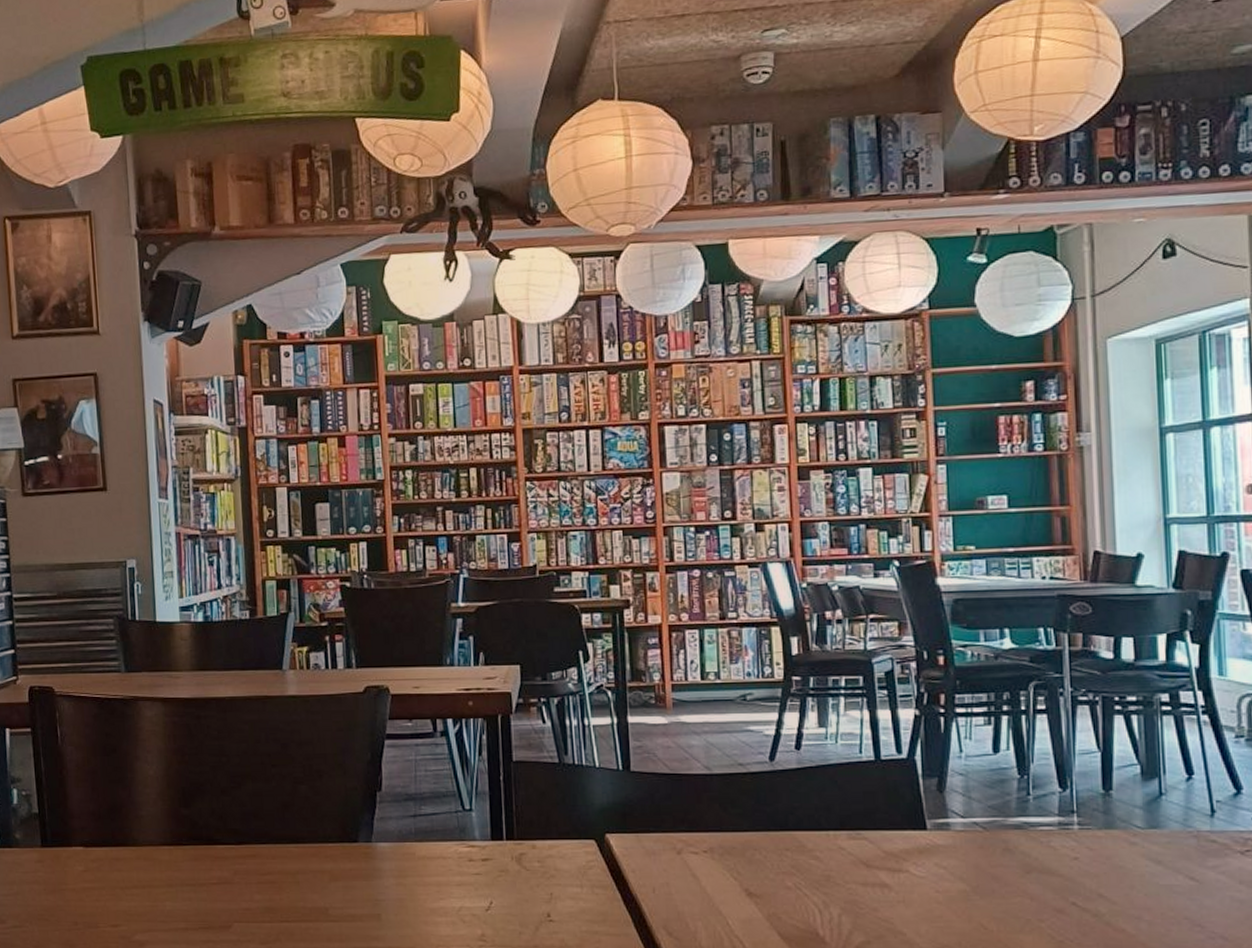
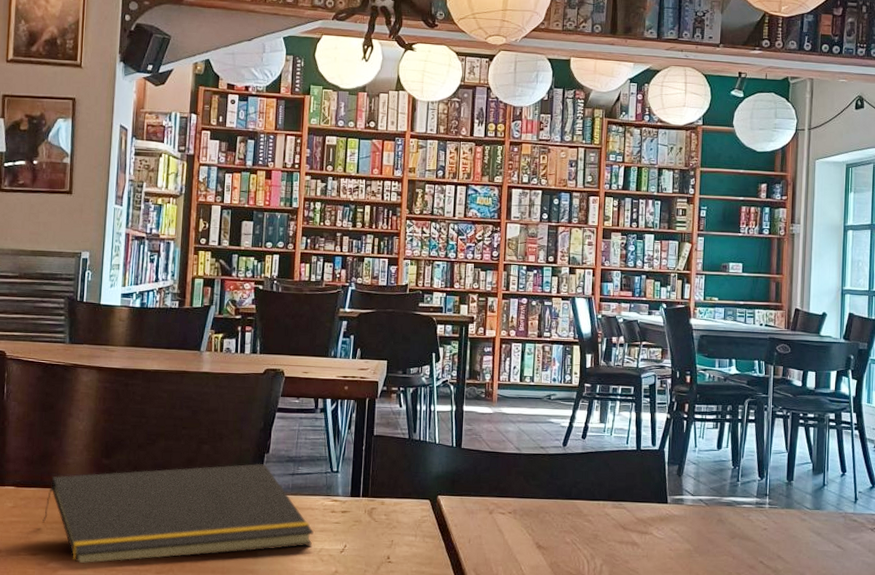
notepad: none [120,804,449,934] -> present [42,463,314,563]

